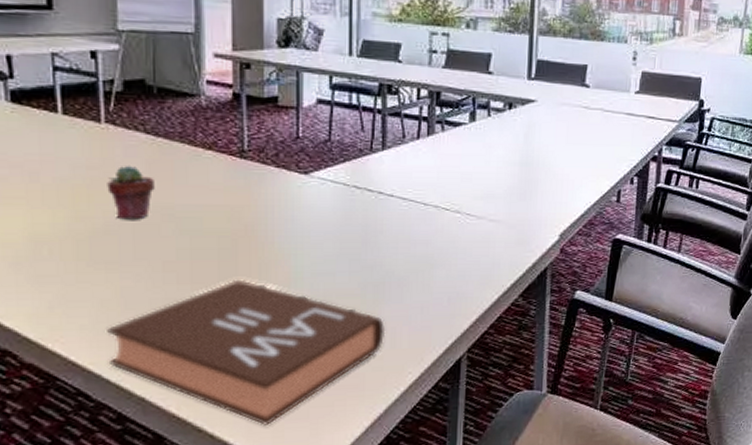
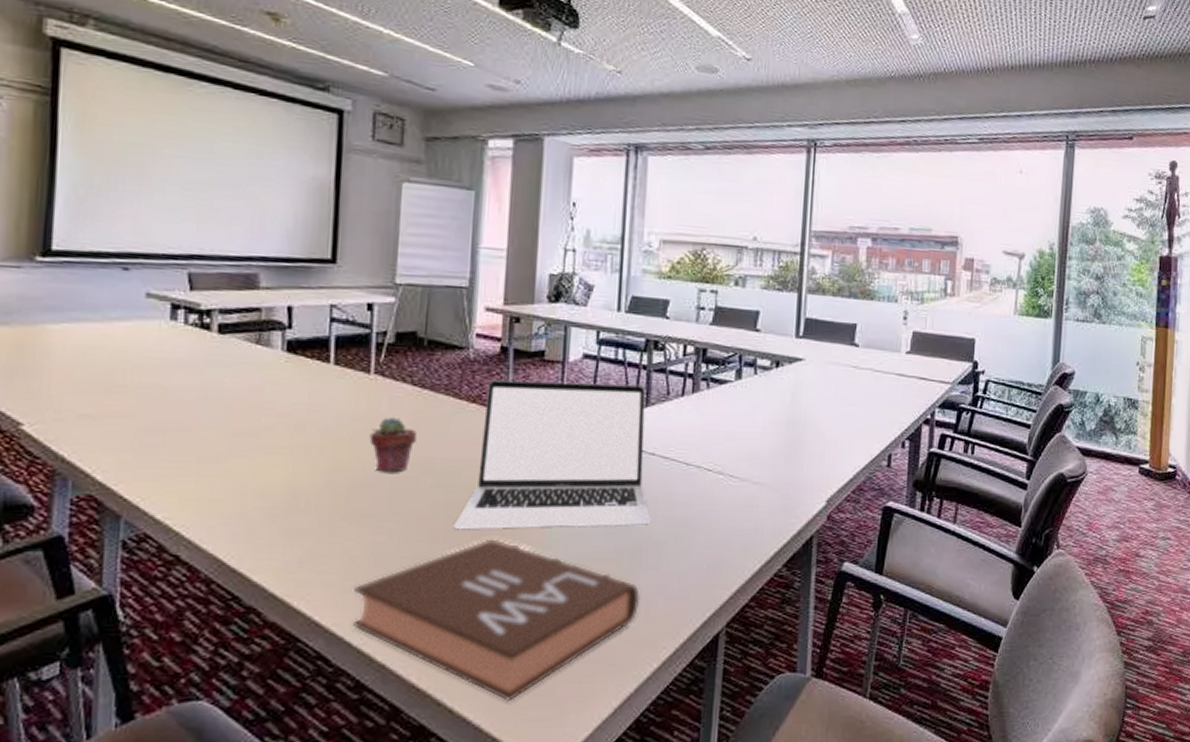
laptop: none [199,126,392,272] -> present [452,380,651,530]

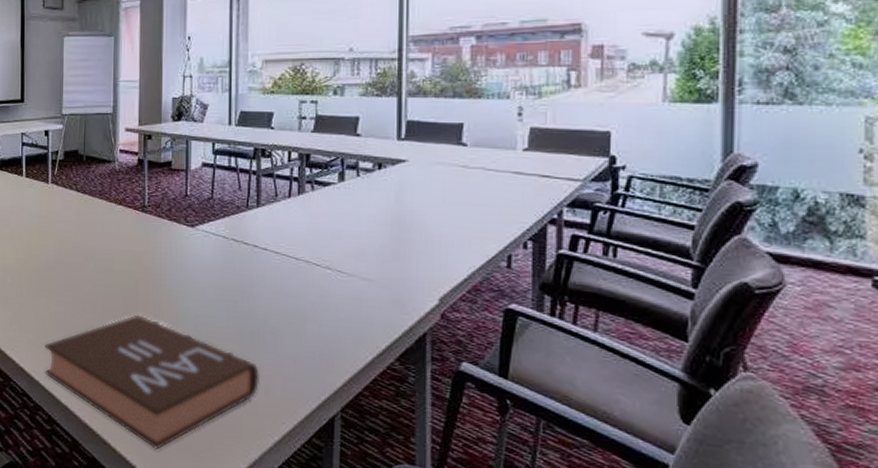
potted succulent: present [369,416,417,473] -> none [50,215,81,259]
laptop: present [452,380,651,530] -> none [109,186,266,312]

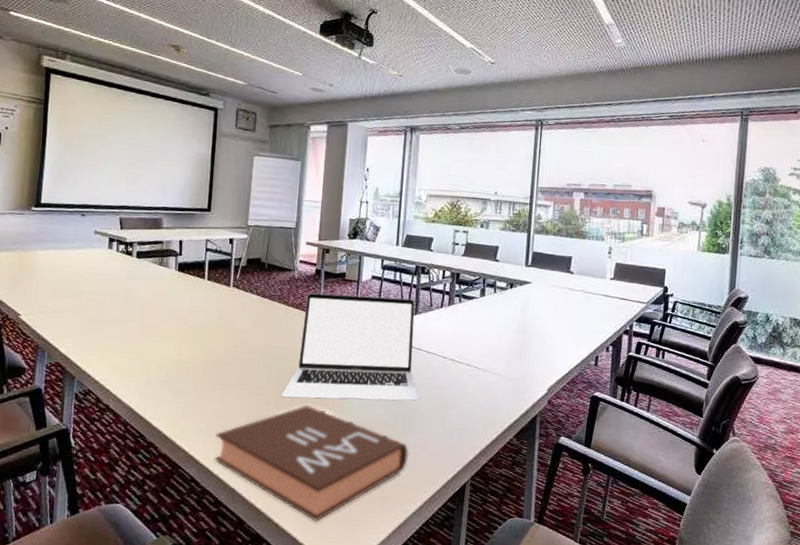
laptop: none [109,186,266,312] -> present [281,293,417,401]

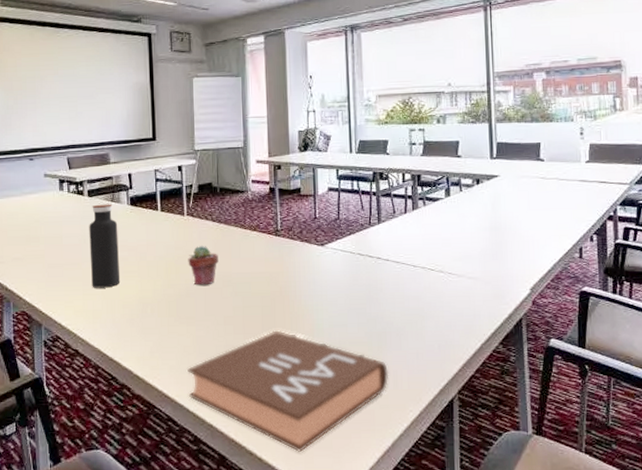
water bottle: none [130,266,163,348] -> present [89,204,121,288]
potted succulent: none [228,316,259,355] -> present [188,245,218,285]
laptop: present [281,293,417,401] -> none [249,207,391,325]

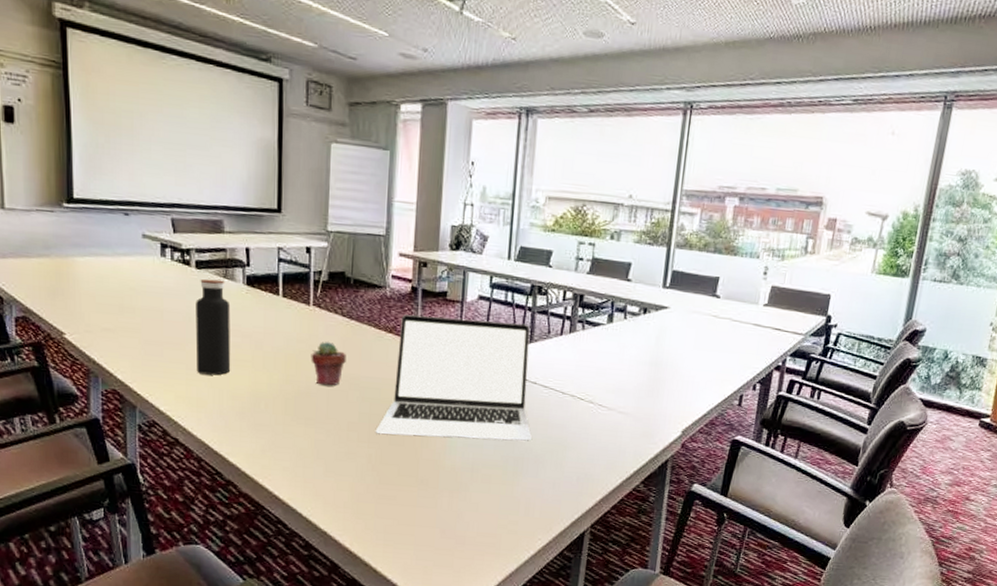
book: present [187,330,389,453] -> none [302,443,522,569]
laptop: none [249,207,391,325] -> present [375,315,532,441]

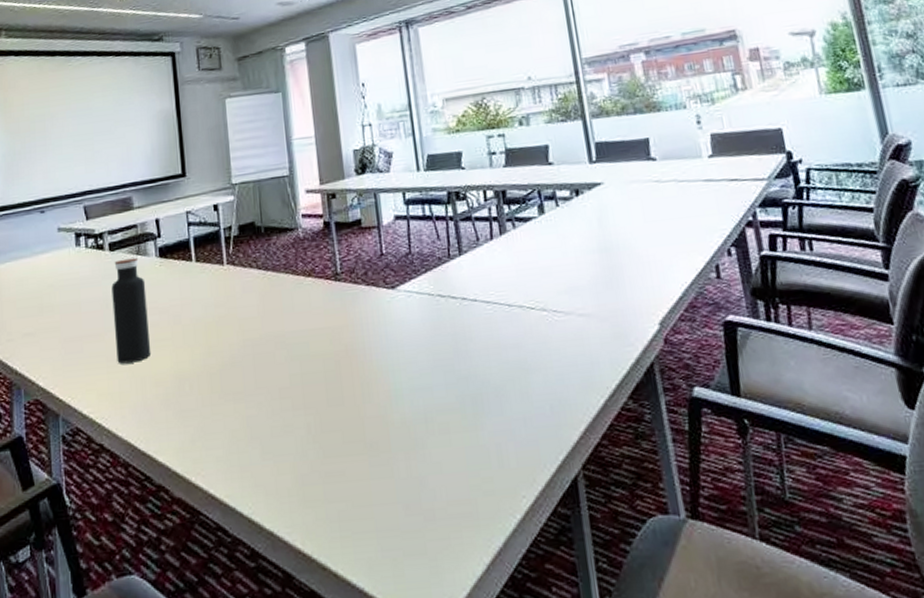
potted succulent: present [311,341,346,386] -> none [231,299,268,351]
laptop: present [375,315,532,441] -> none [309,235,486,397]

